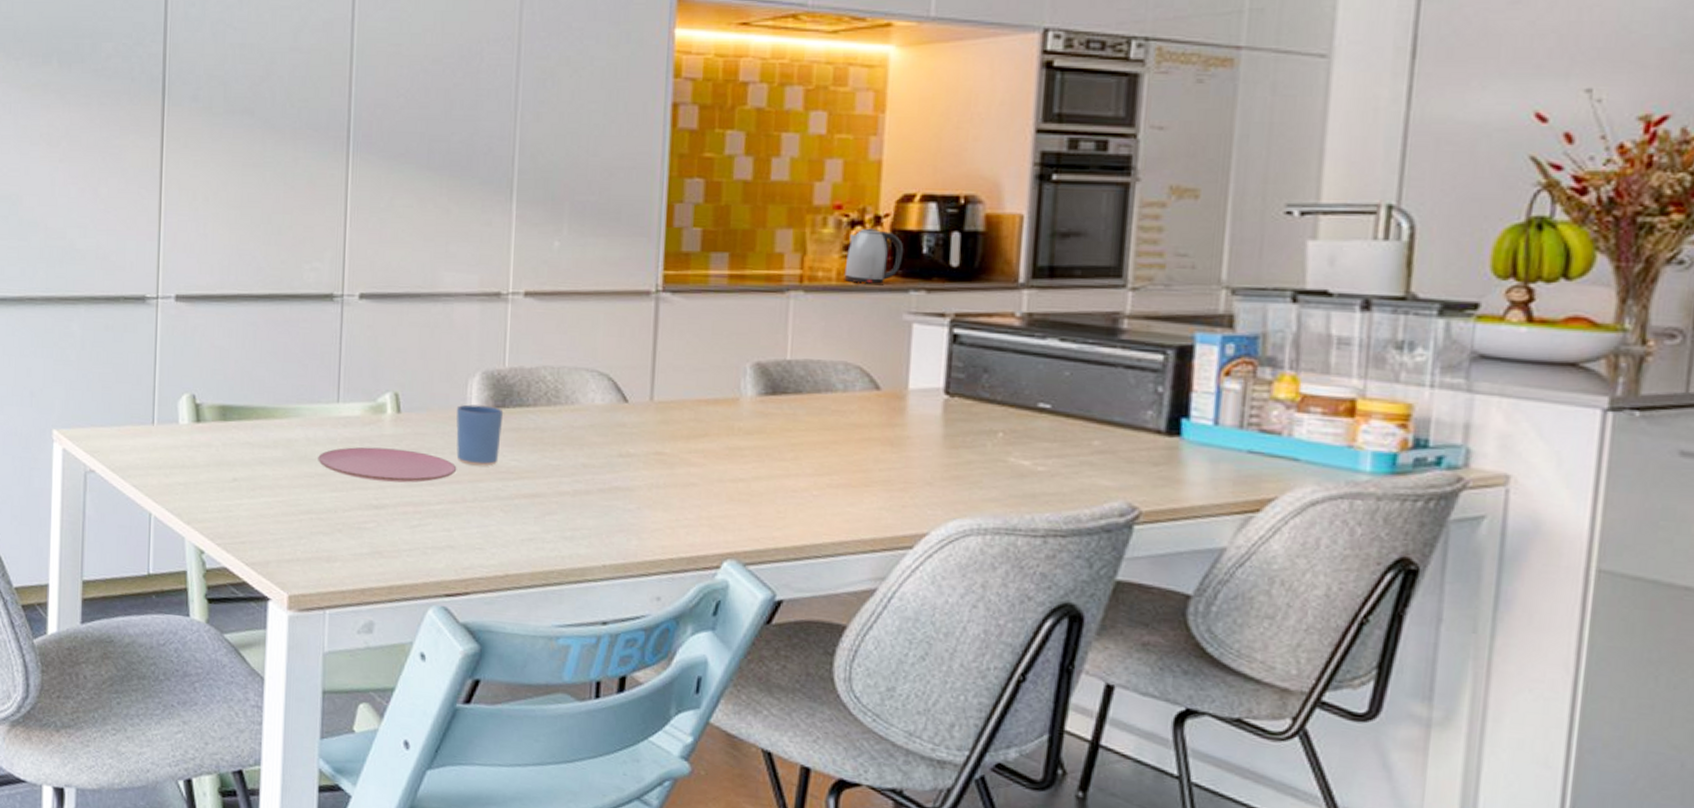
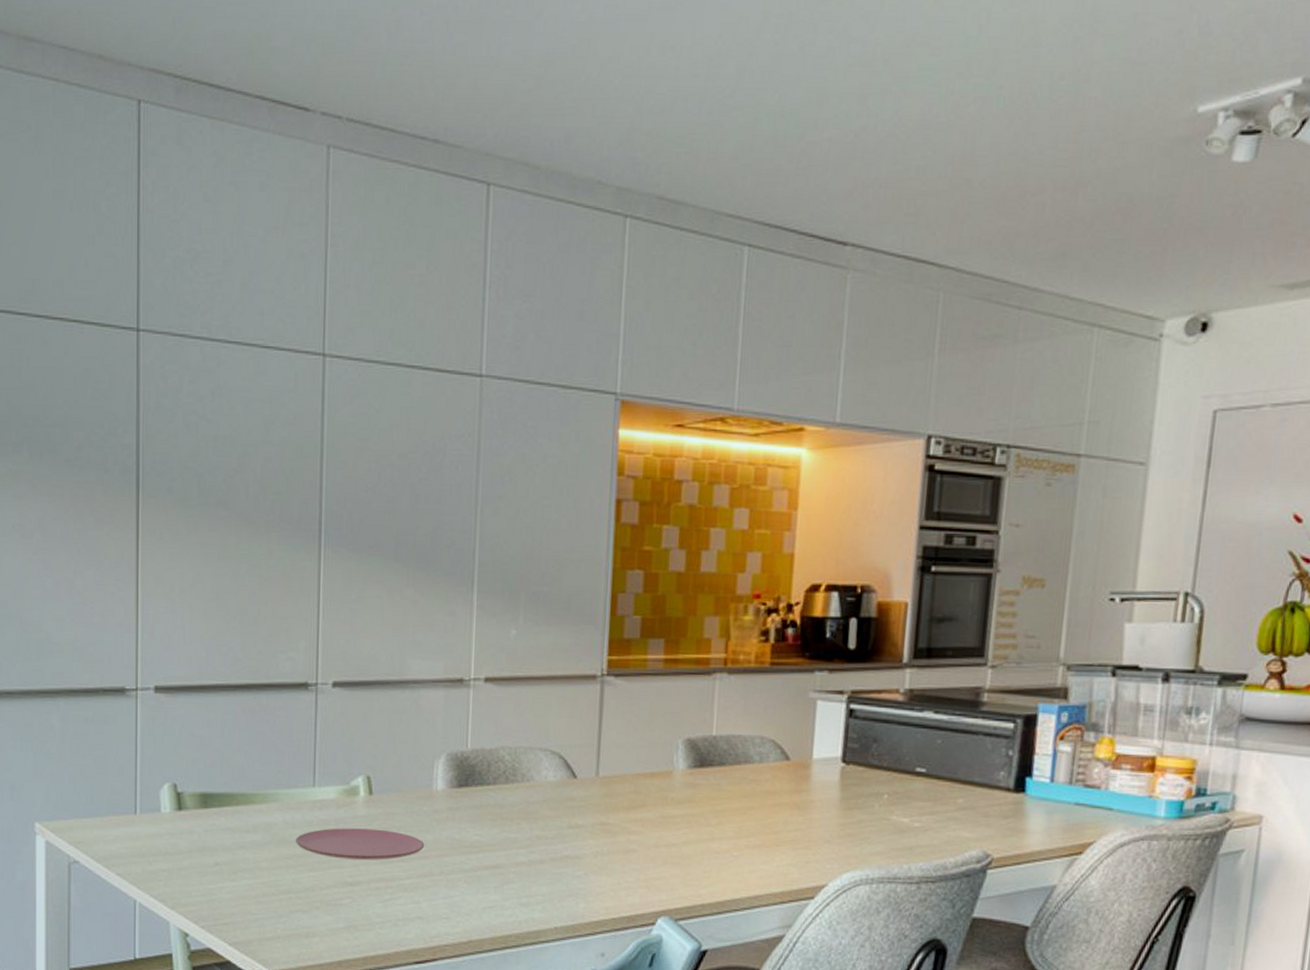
mug: present [456,404,504,466] -> none [423,785,467,842]
kettle: present [844,228,904,284] -> none [761,615,811,666]

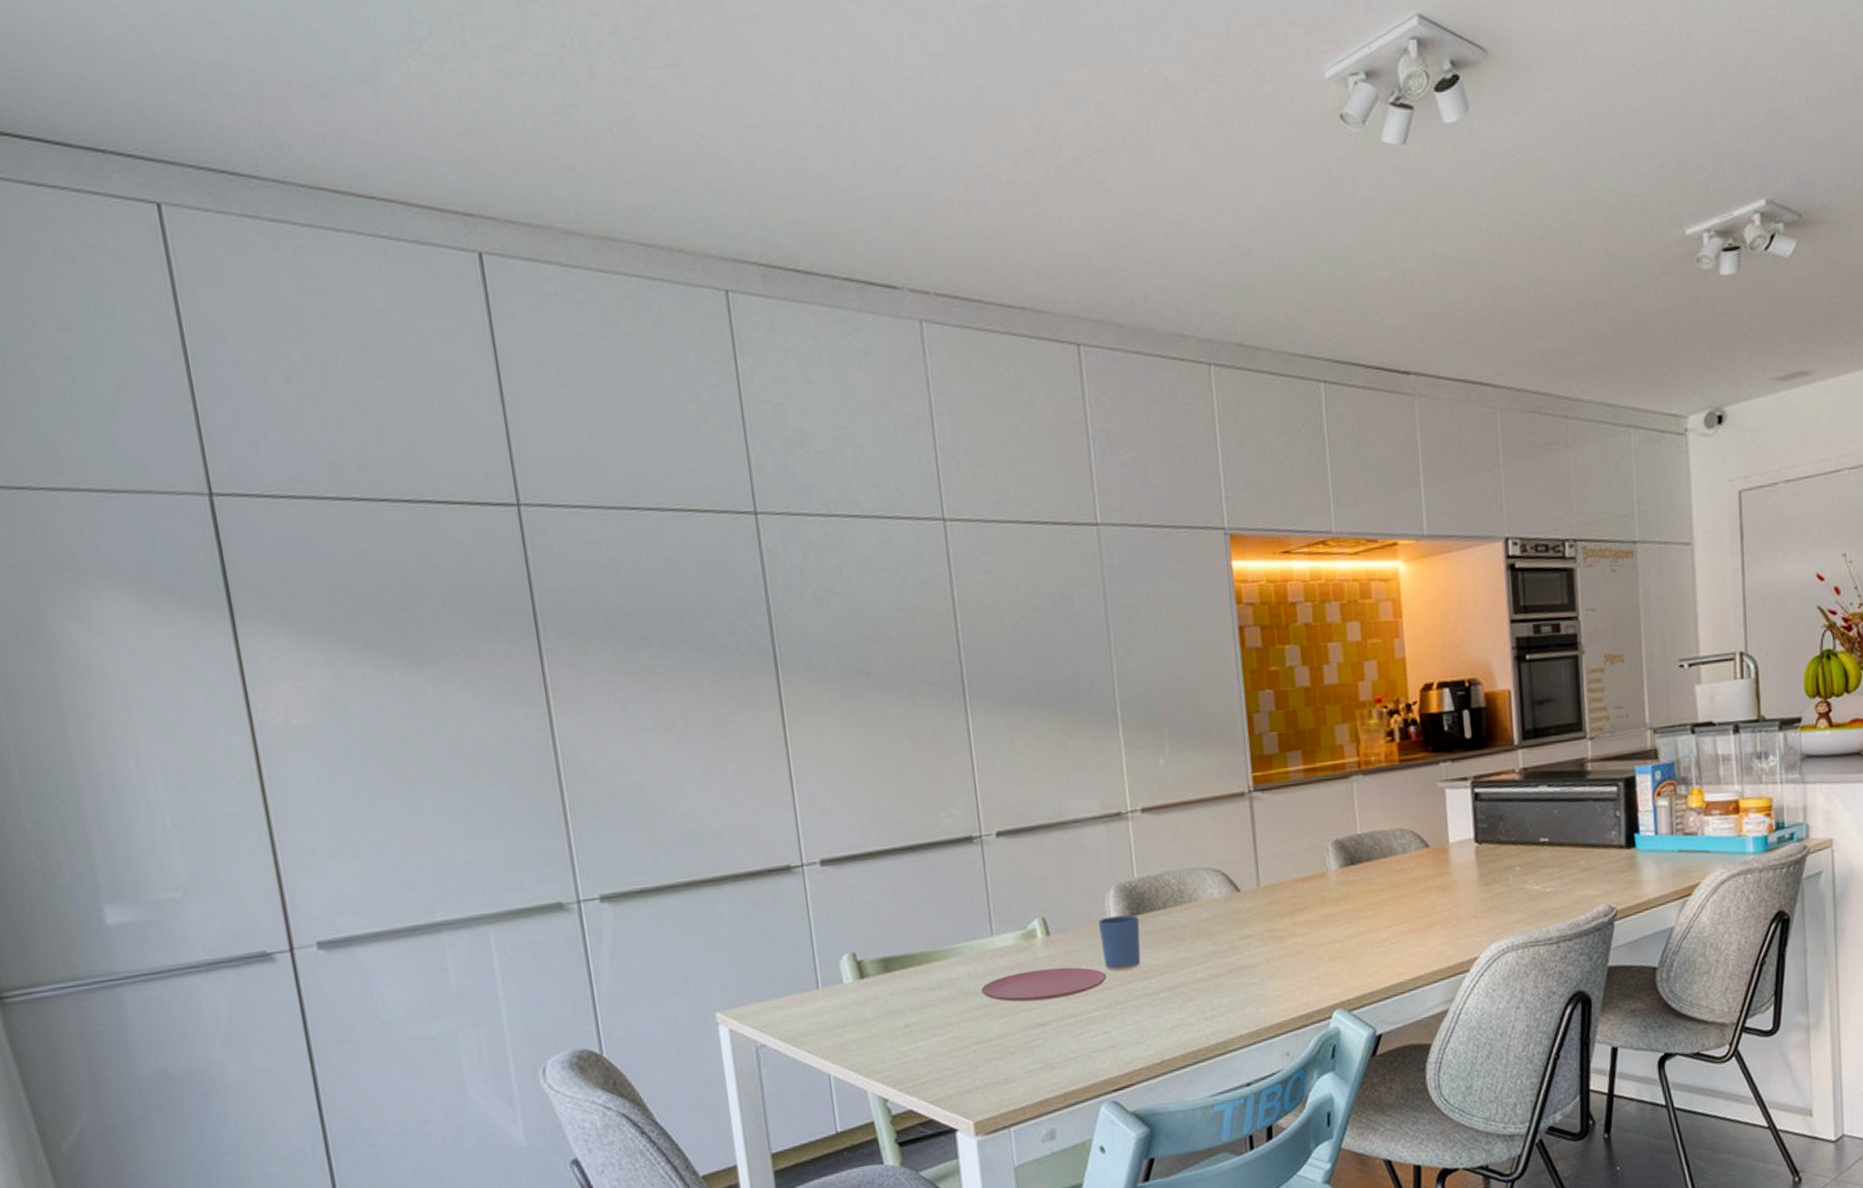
mug: none [423,785,467,842] -> present [1098,915,1141,971]

